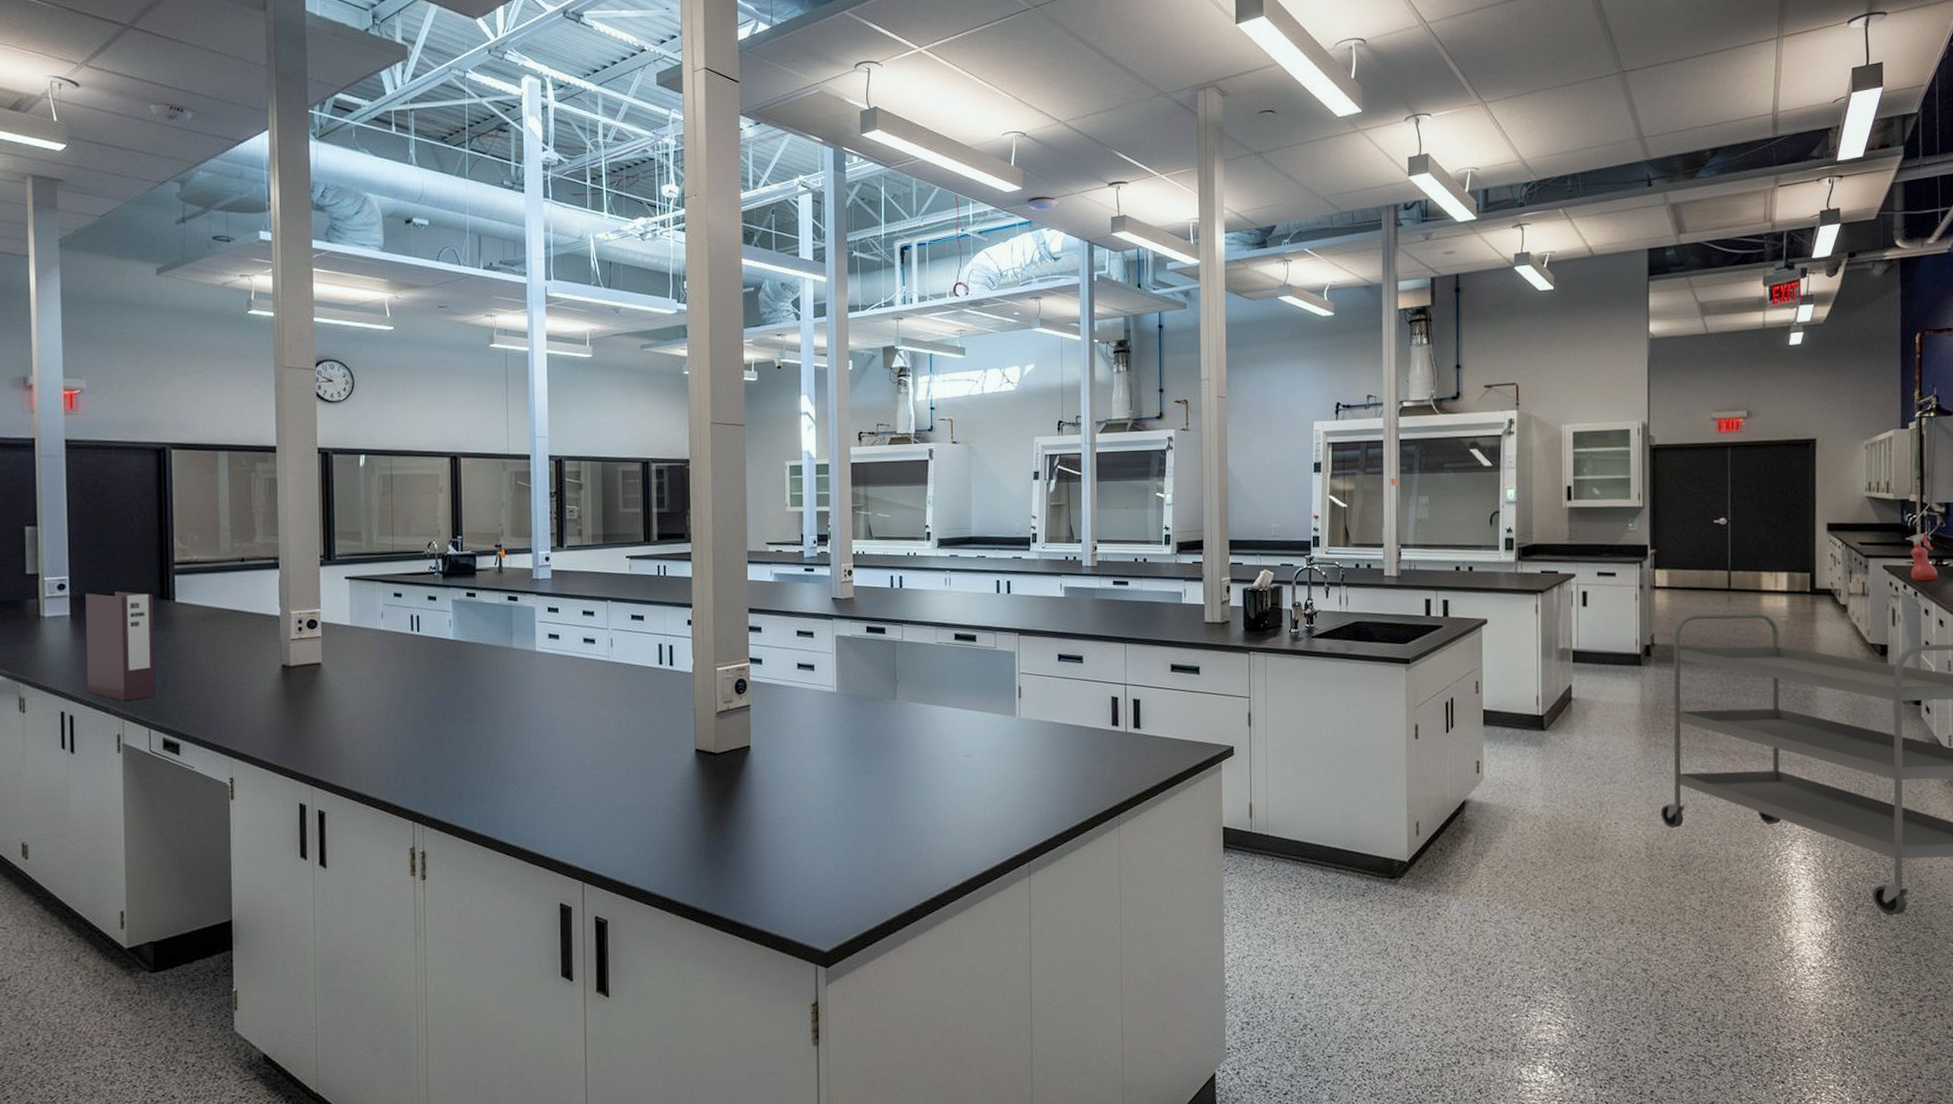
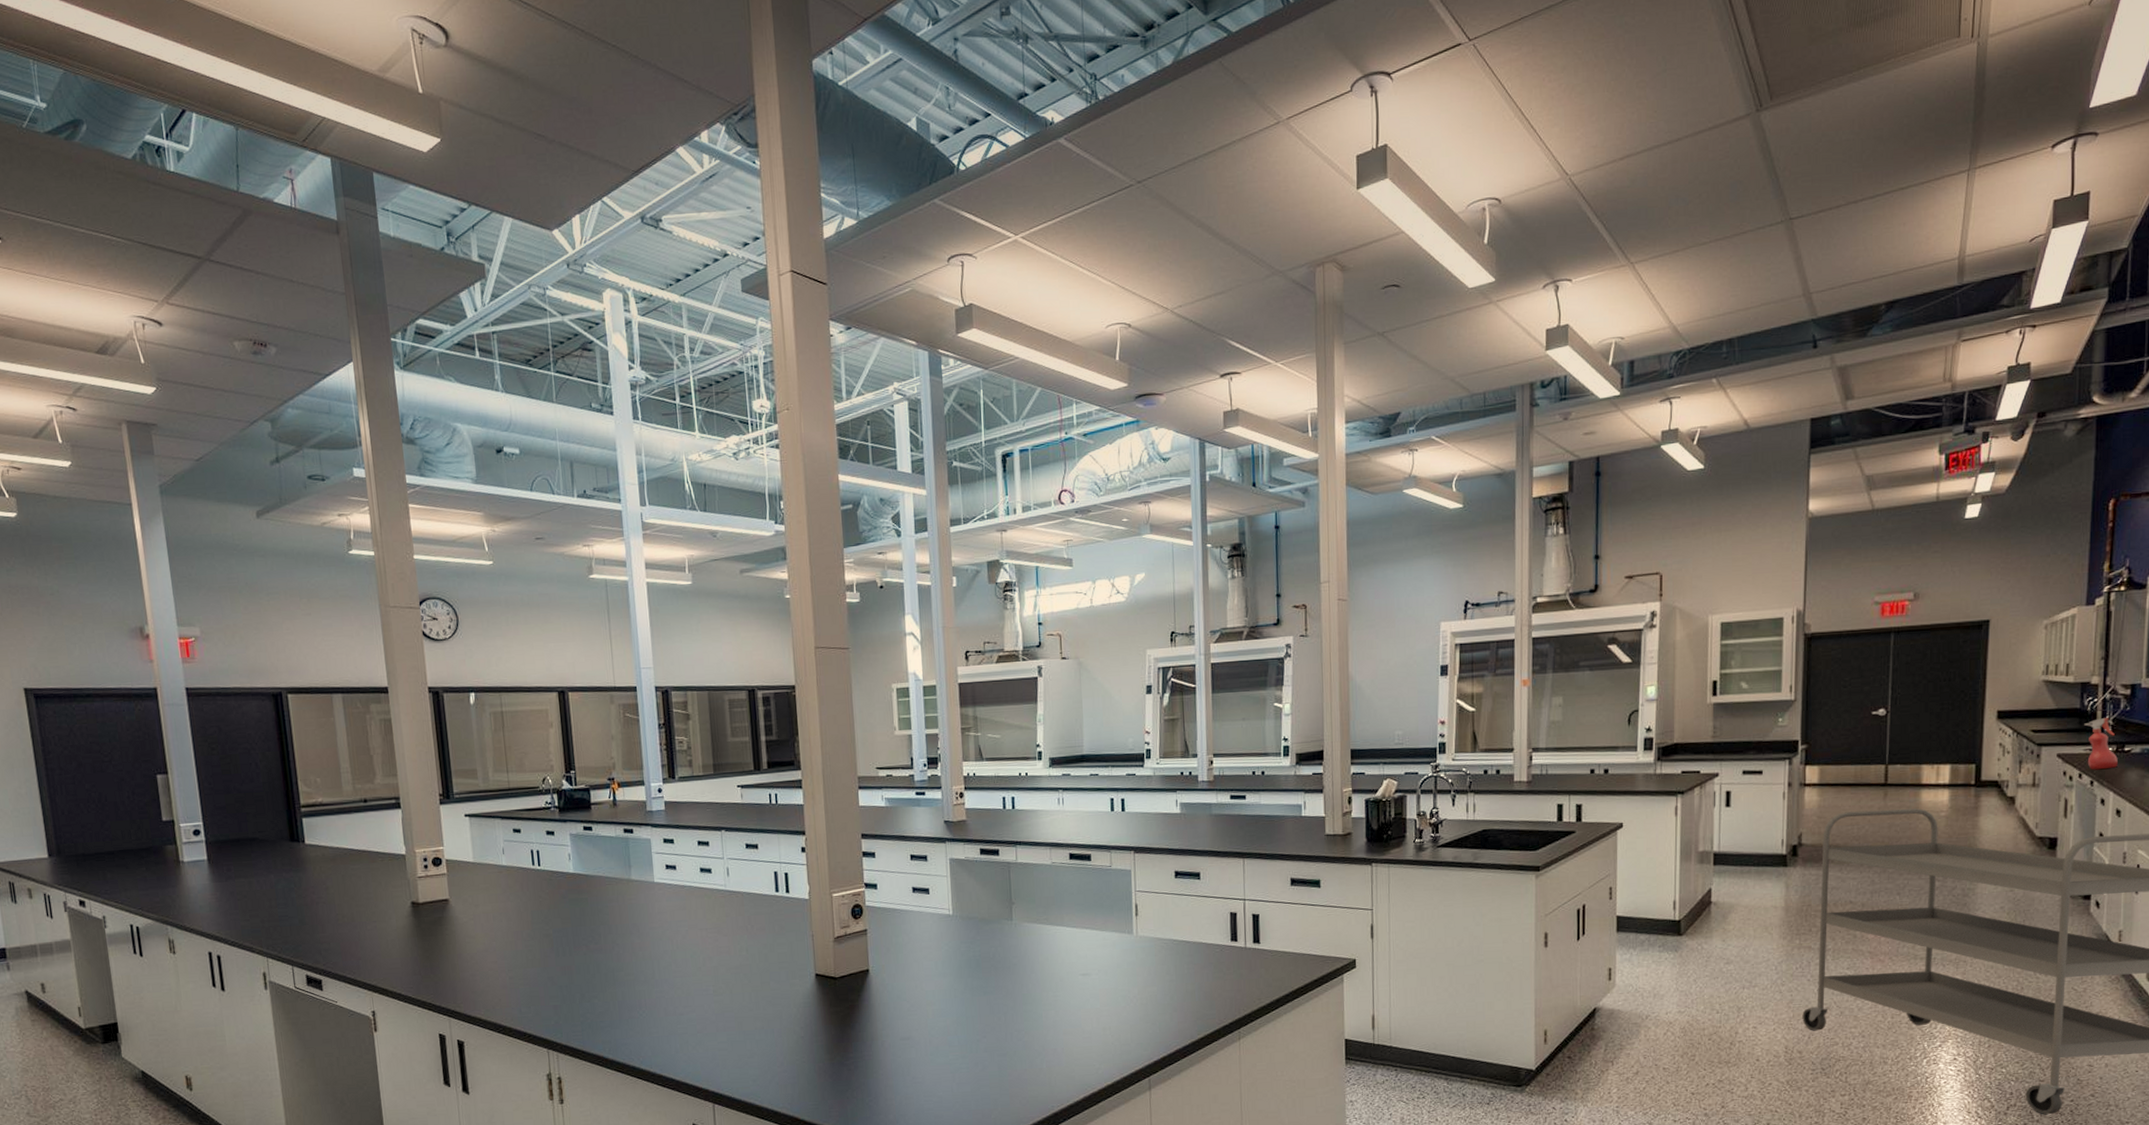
binder: present [85,591,156,702] -> none [220,835,295,941]

